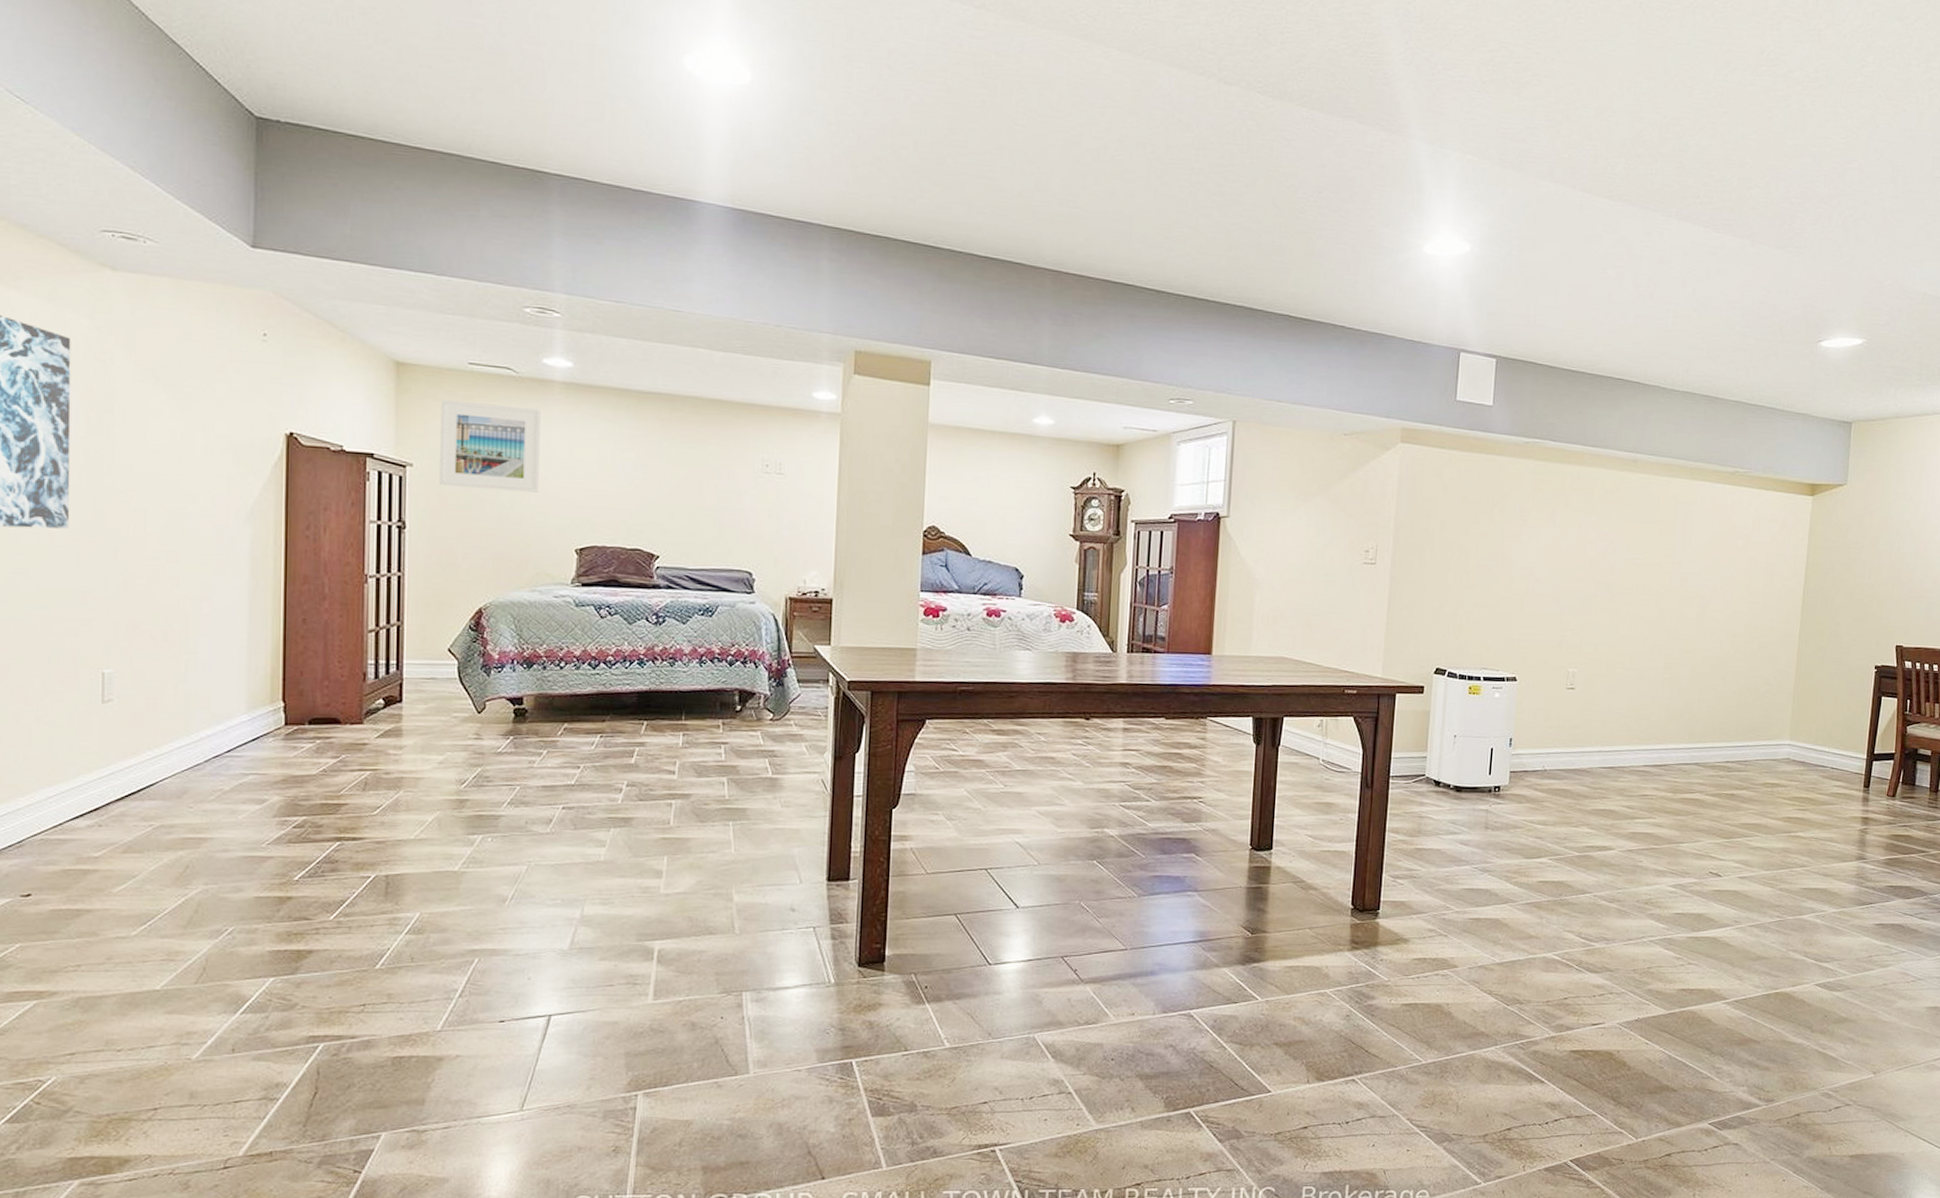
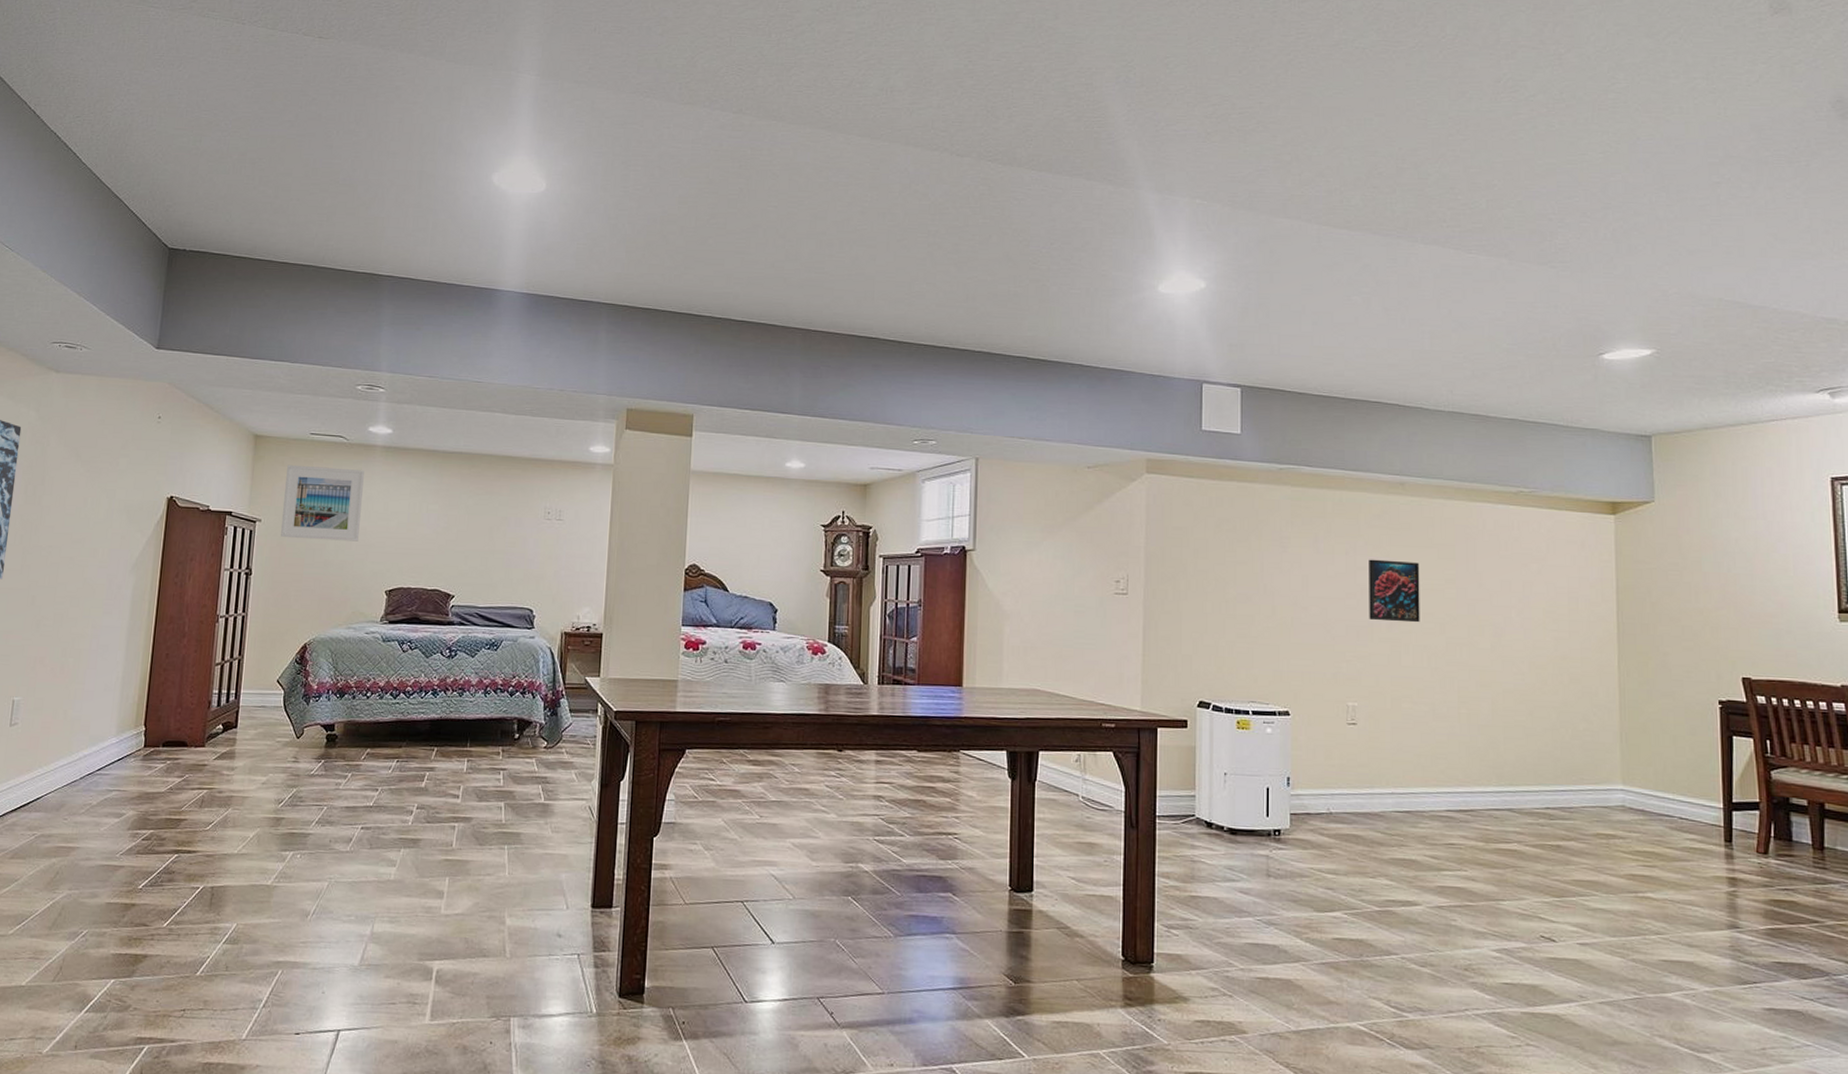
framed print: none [1594,533,1643,595] -> present [1369,559,1420,623]

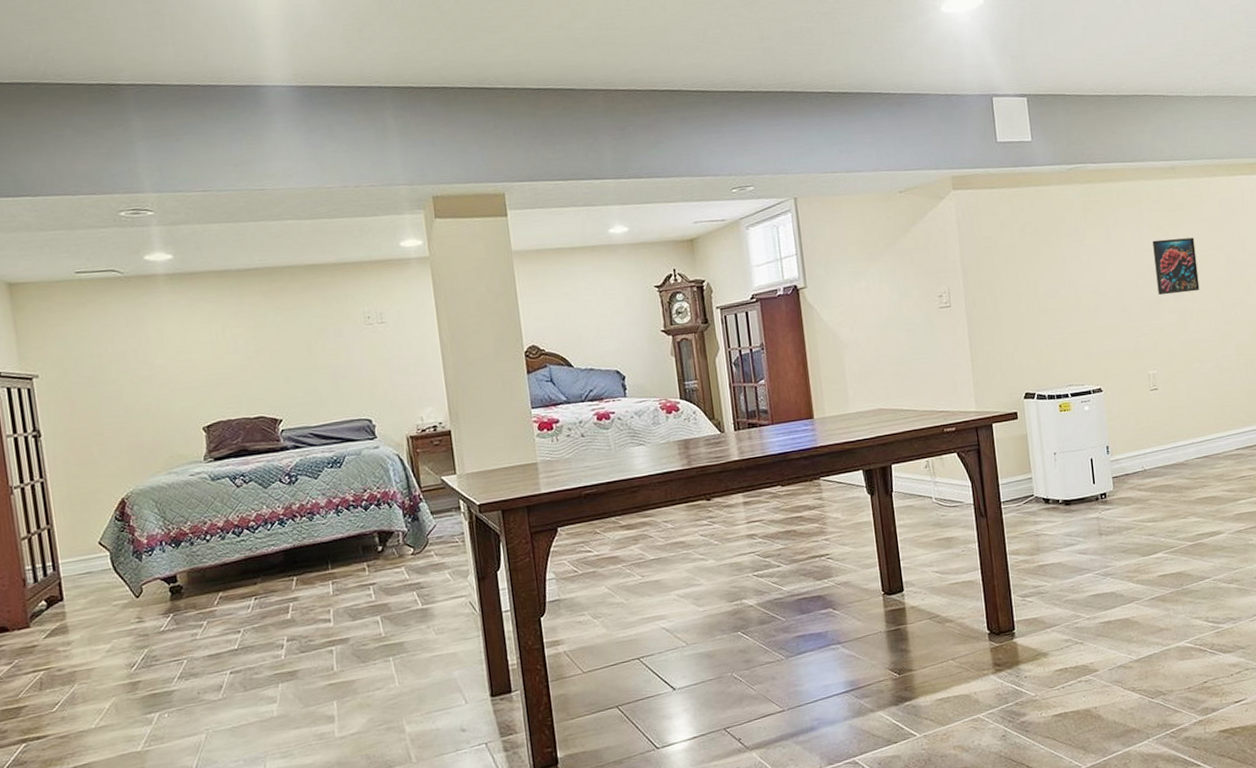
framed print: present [281,464,364,542] -> none [56,303,160,390]

